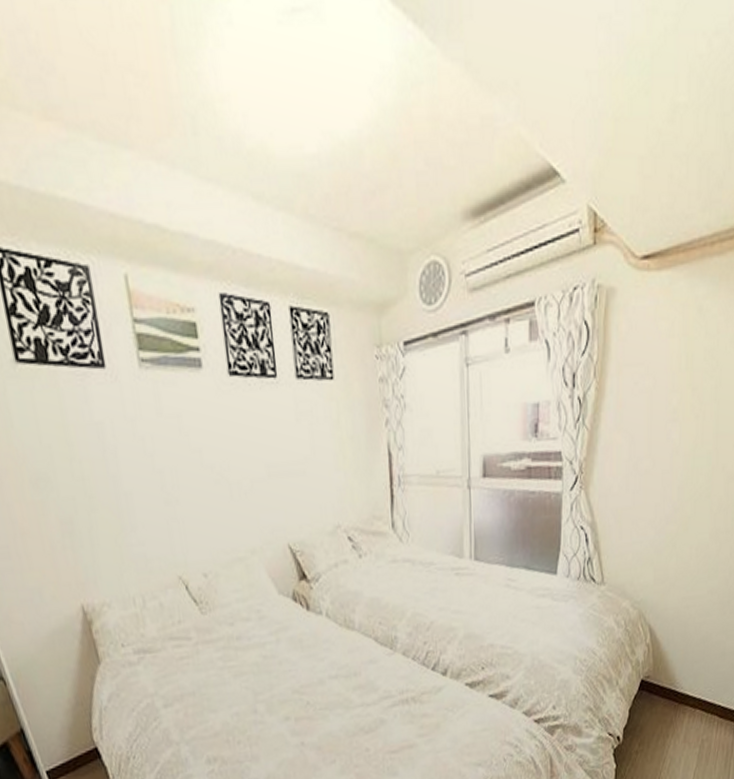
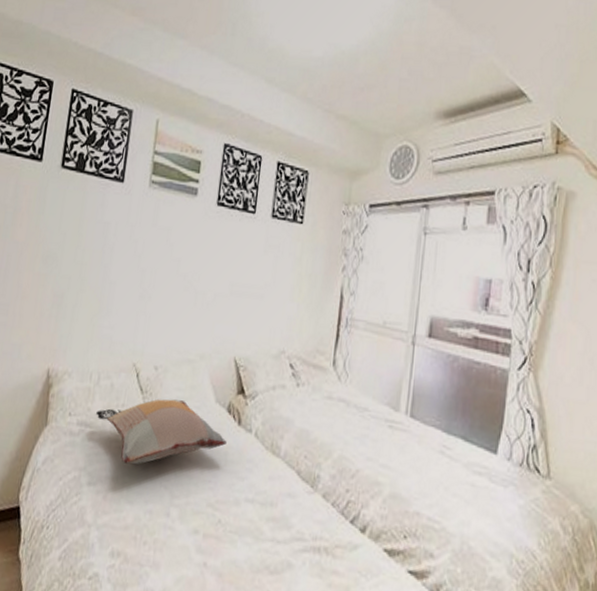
decorative pillow: none [152,601,299,677] -> present [96,399,227,464]

